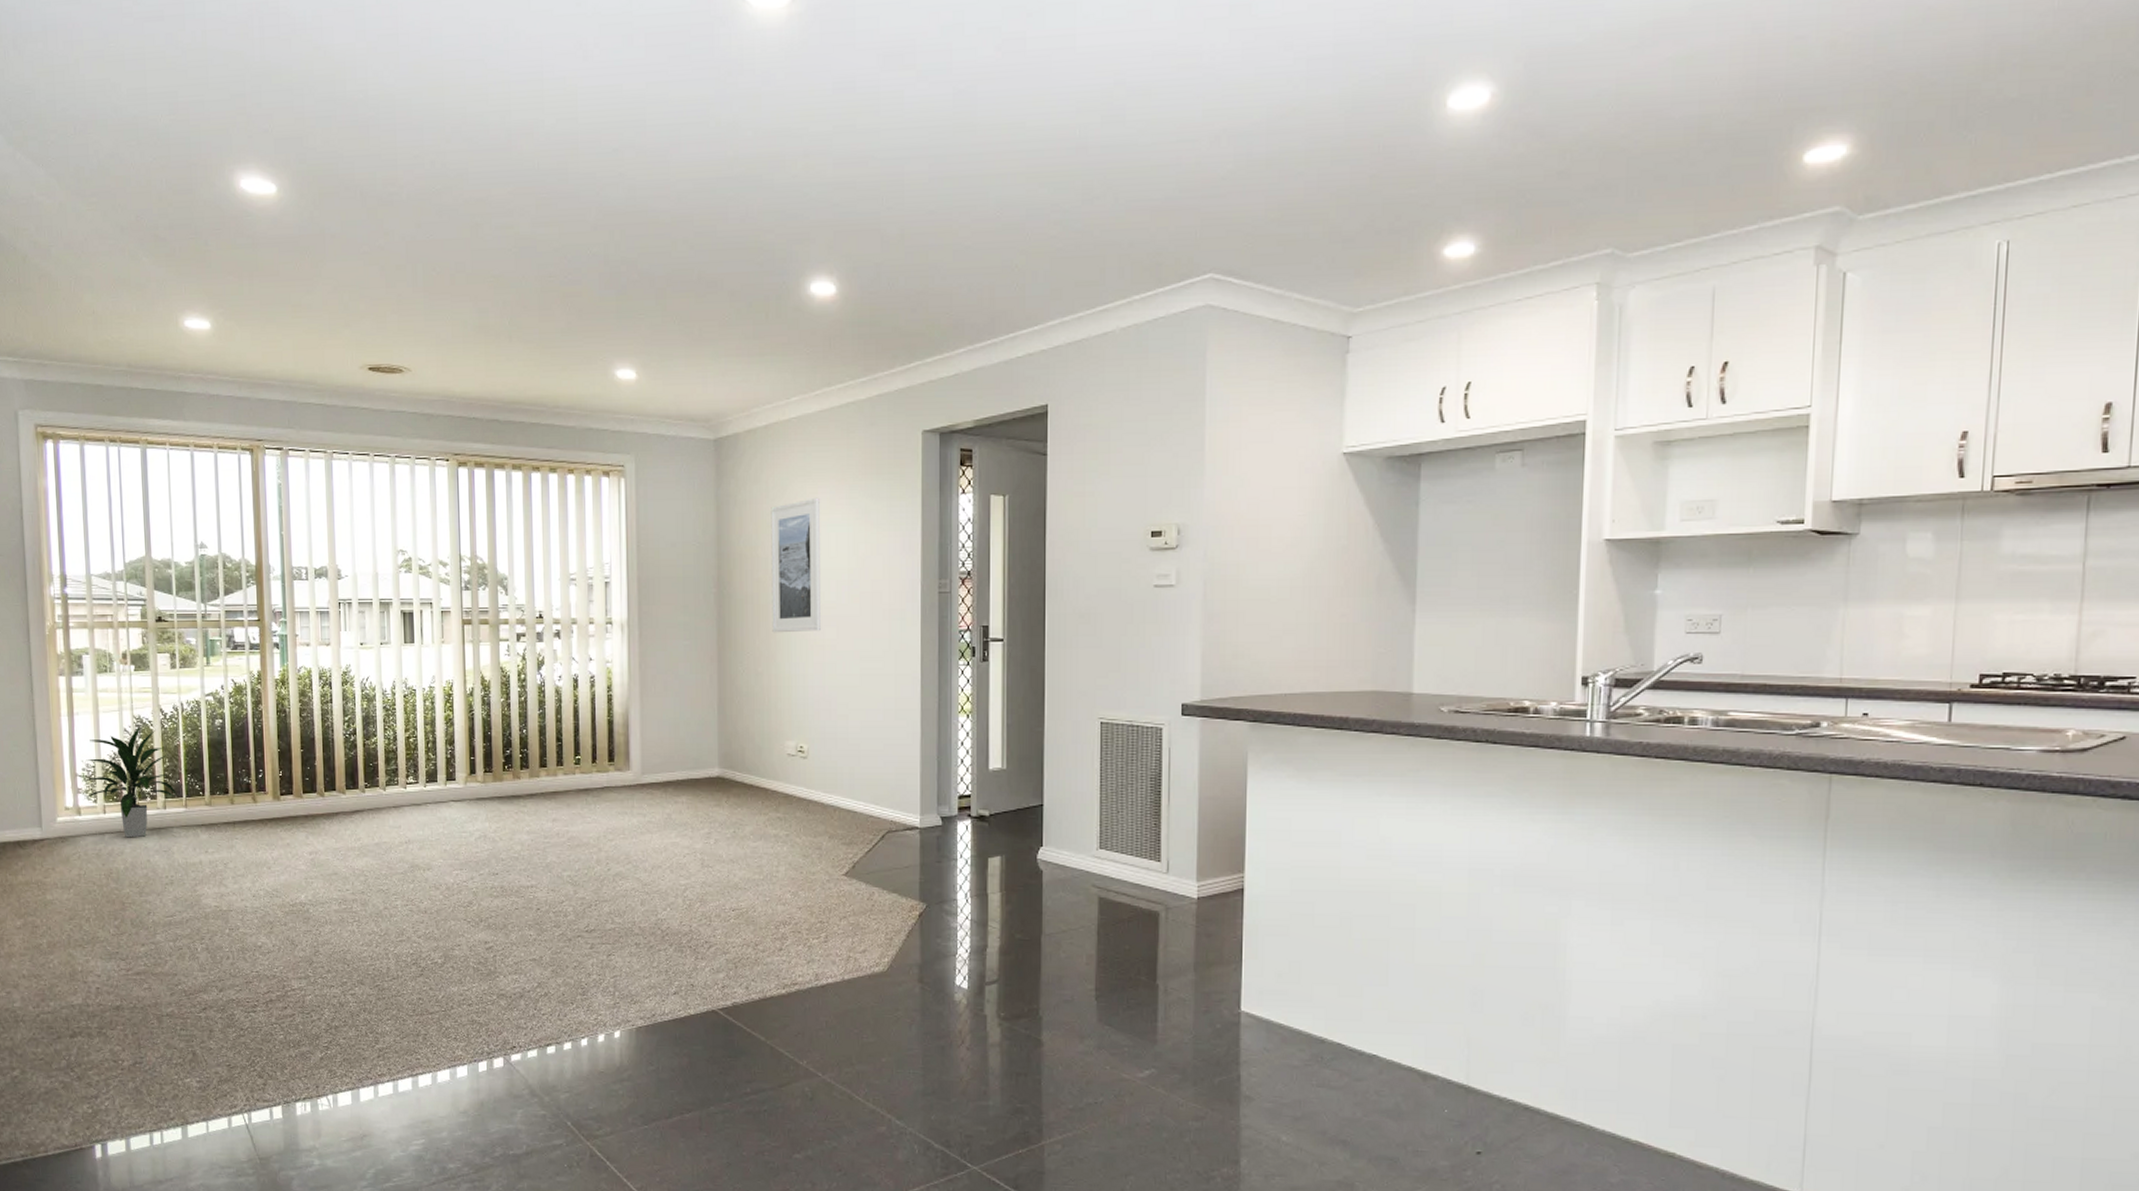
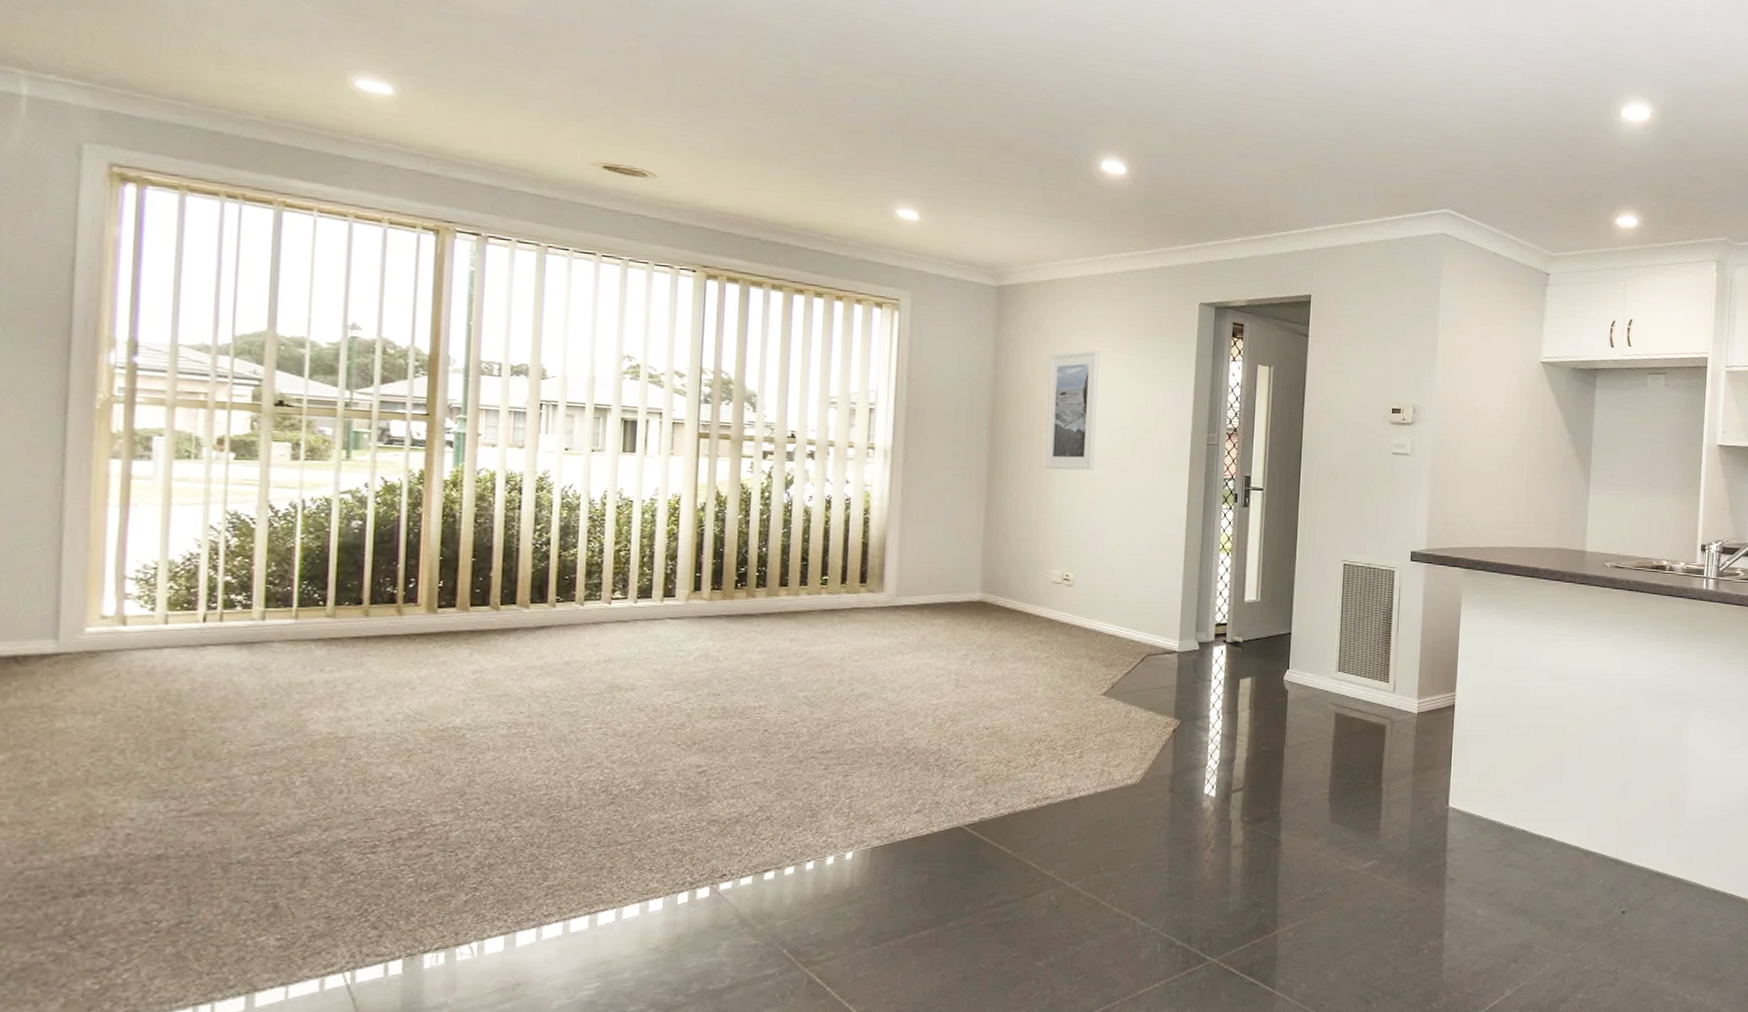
indoor plant: present [83,726,178,838] -> none [134,523,285,654]

